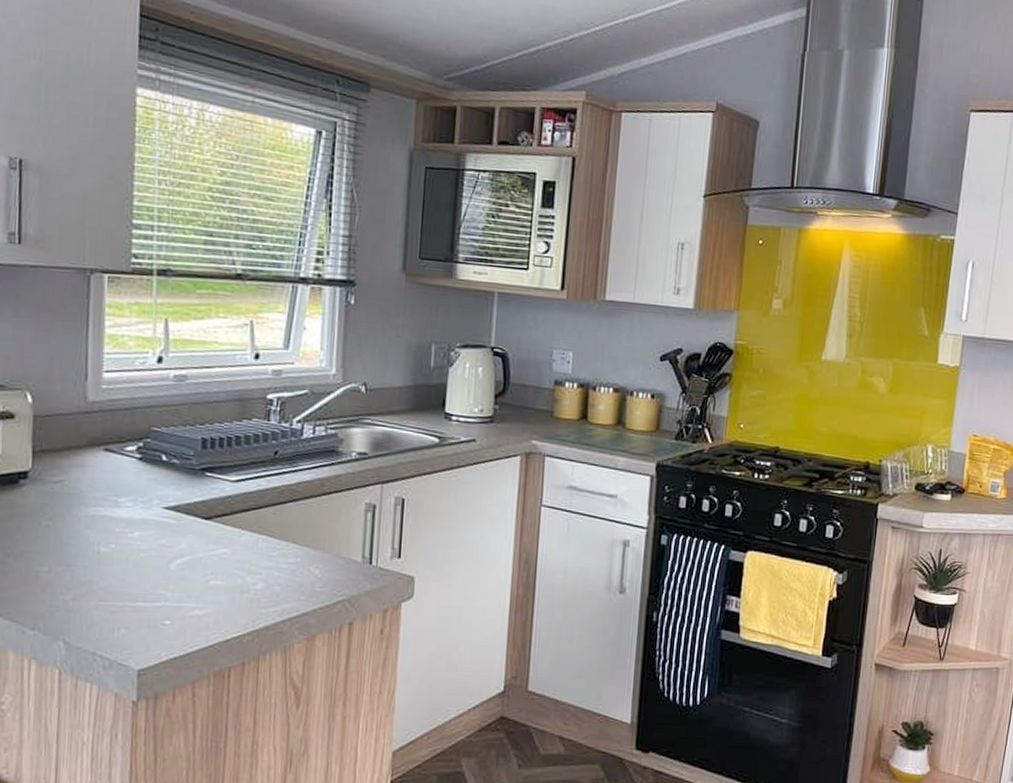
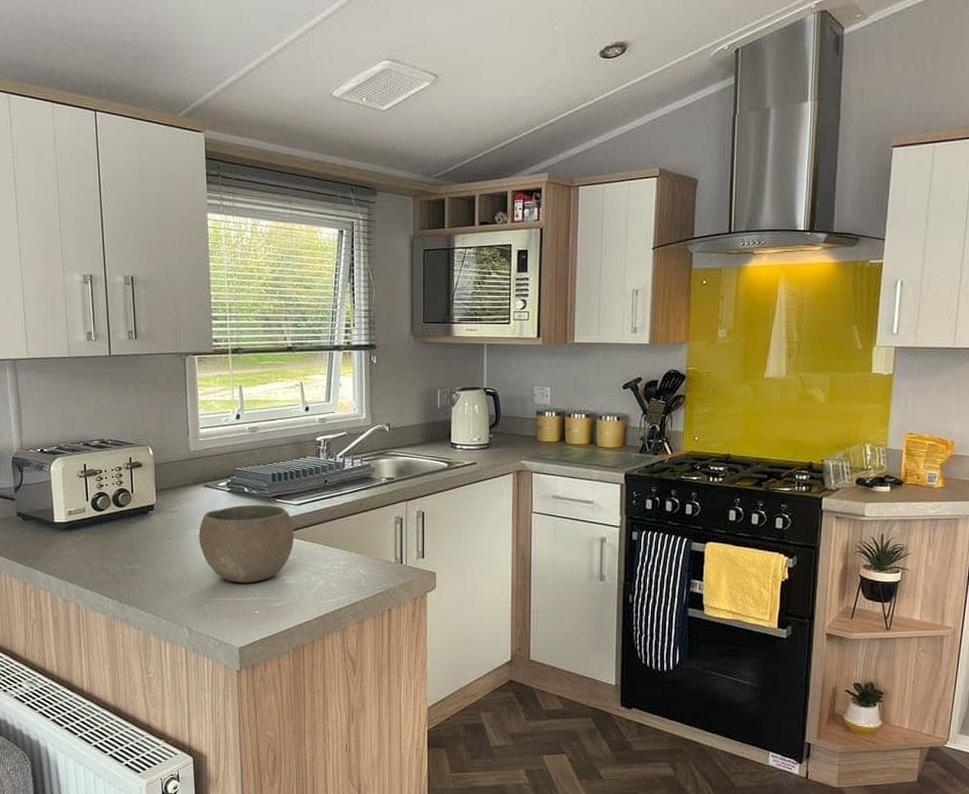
bowl: none [90,478,228,584] -> present [199,504,295,584]

